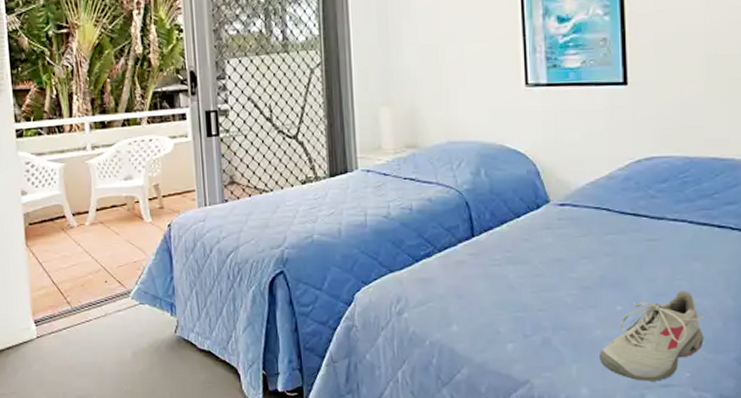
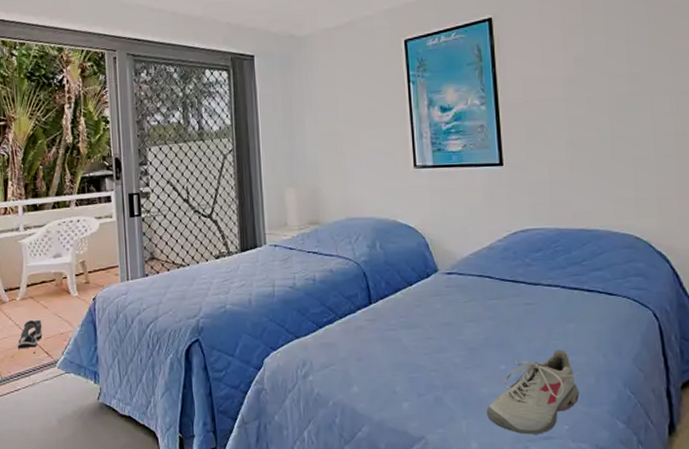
sandal: none [87,246,115,278] -> present [17,319,43,349]

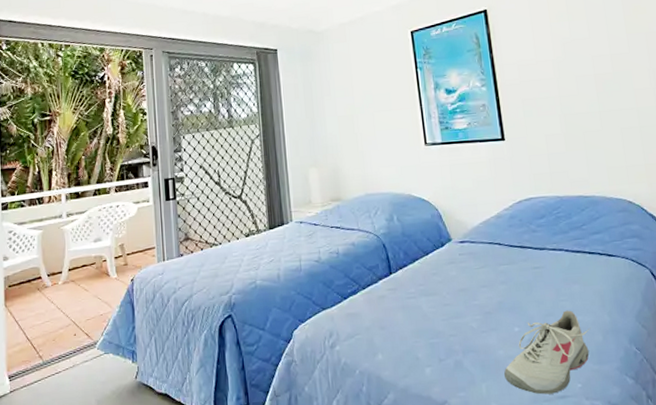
sandal: present [17,319,43,349] -> none [58,302,83,332]

